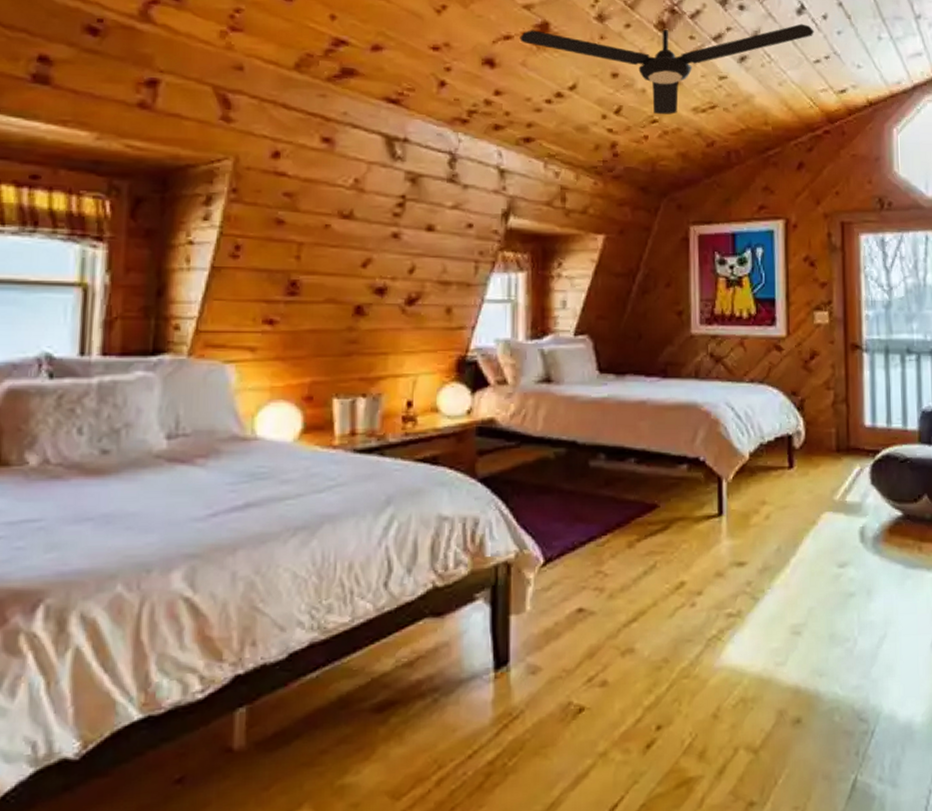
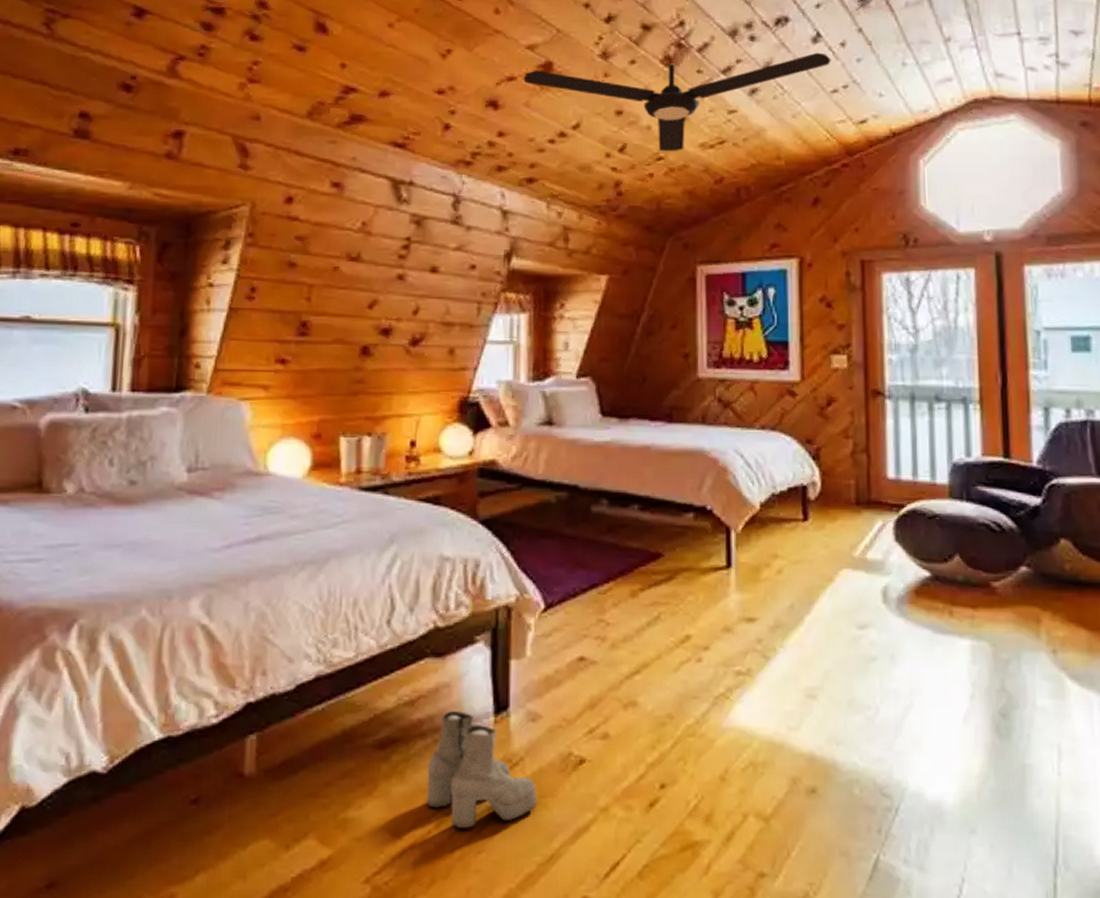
boots: none [426,669,537,785] -> present [426,711,537,828]

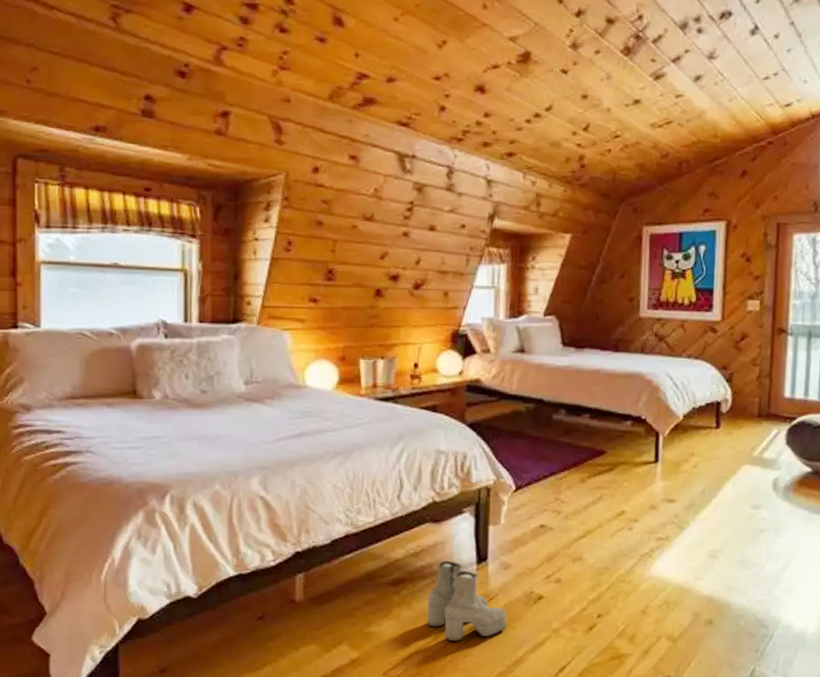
ceiling fan: present [523,52,831,152] -> none [506,43,766,131]

